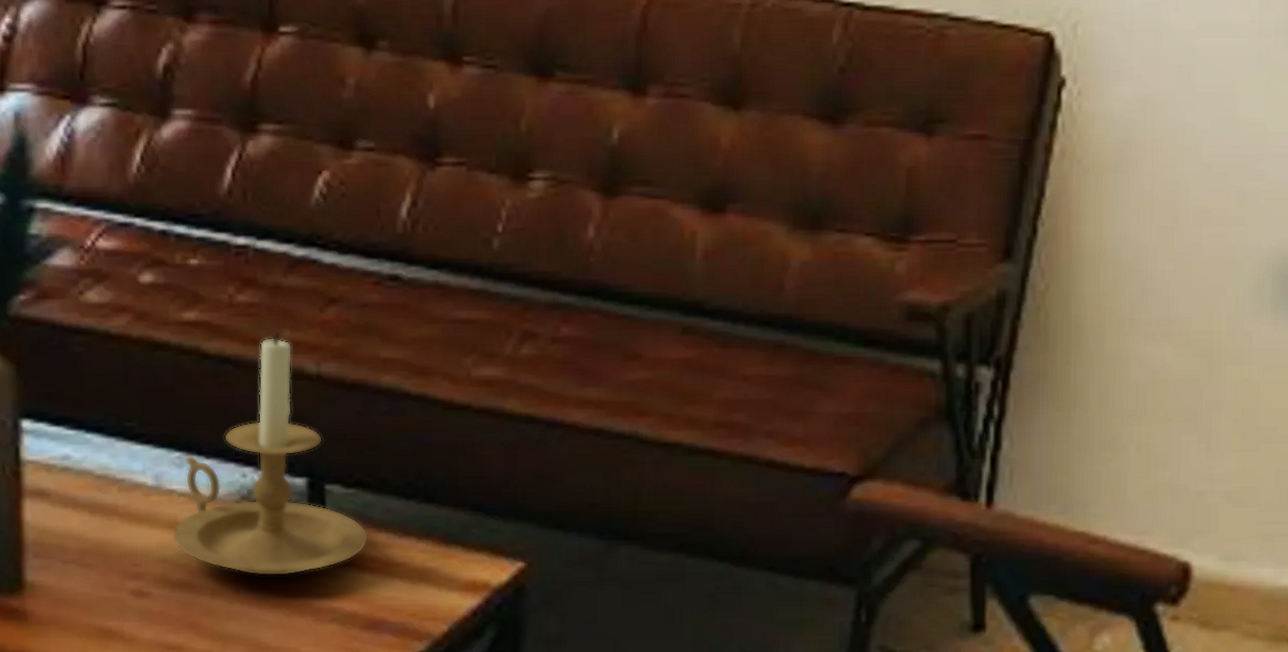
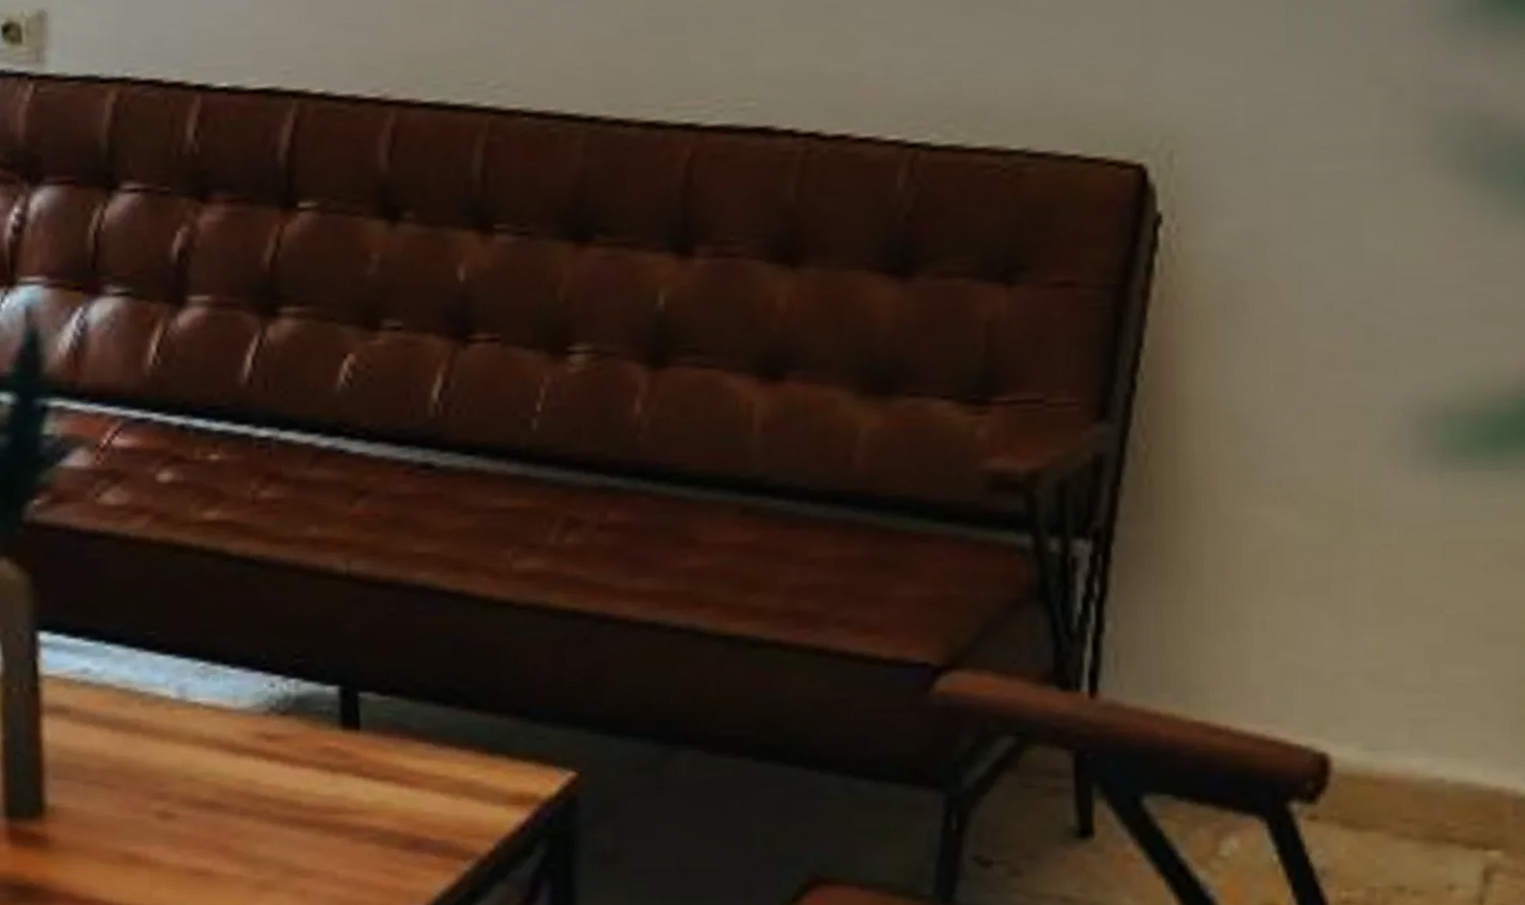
candle holder: present [172,331,369,577] -> none [198,528,407,794]

